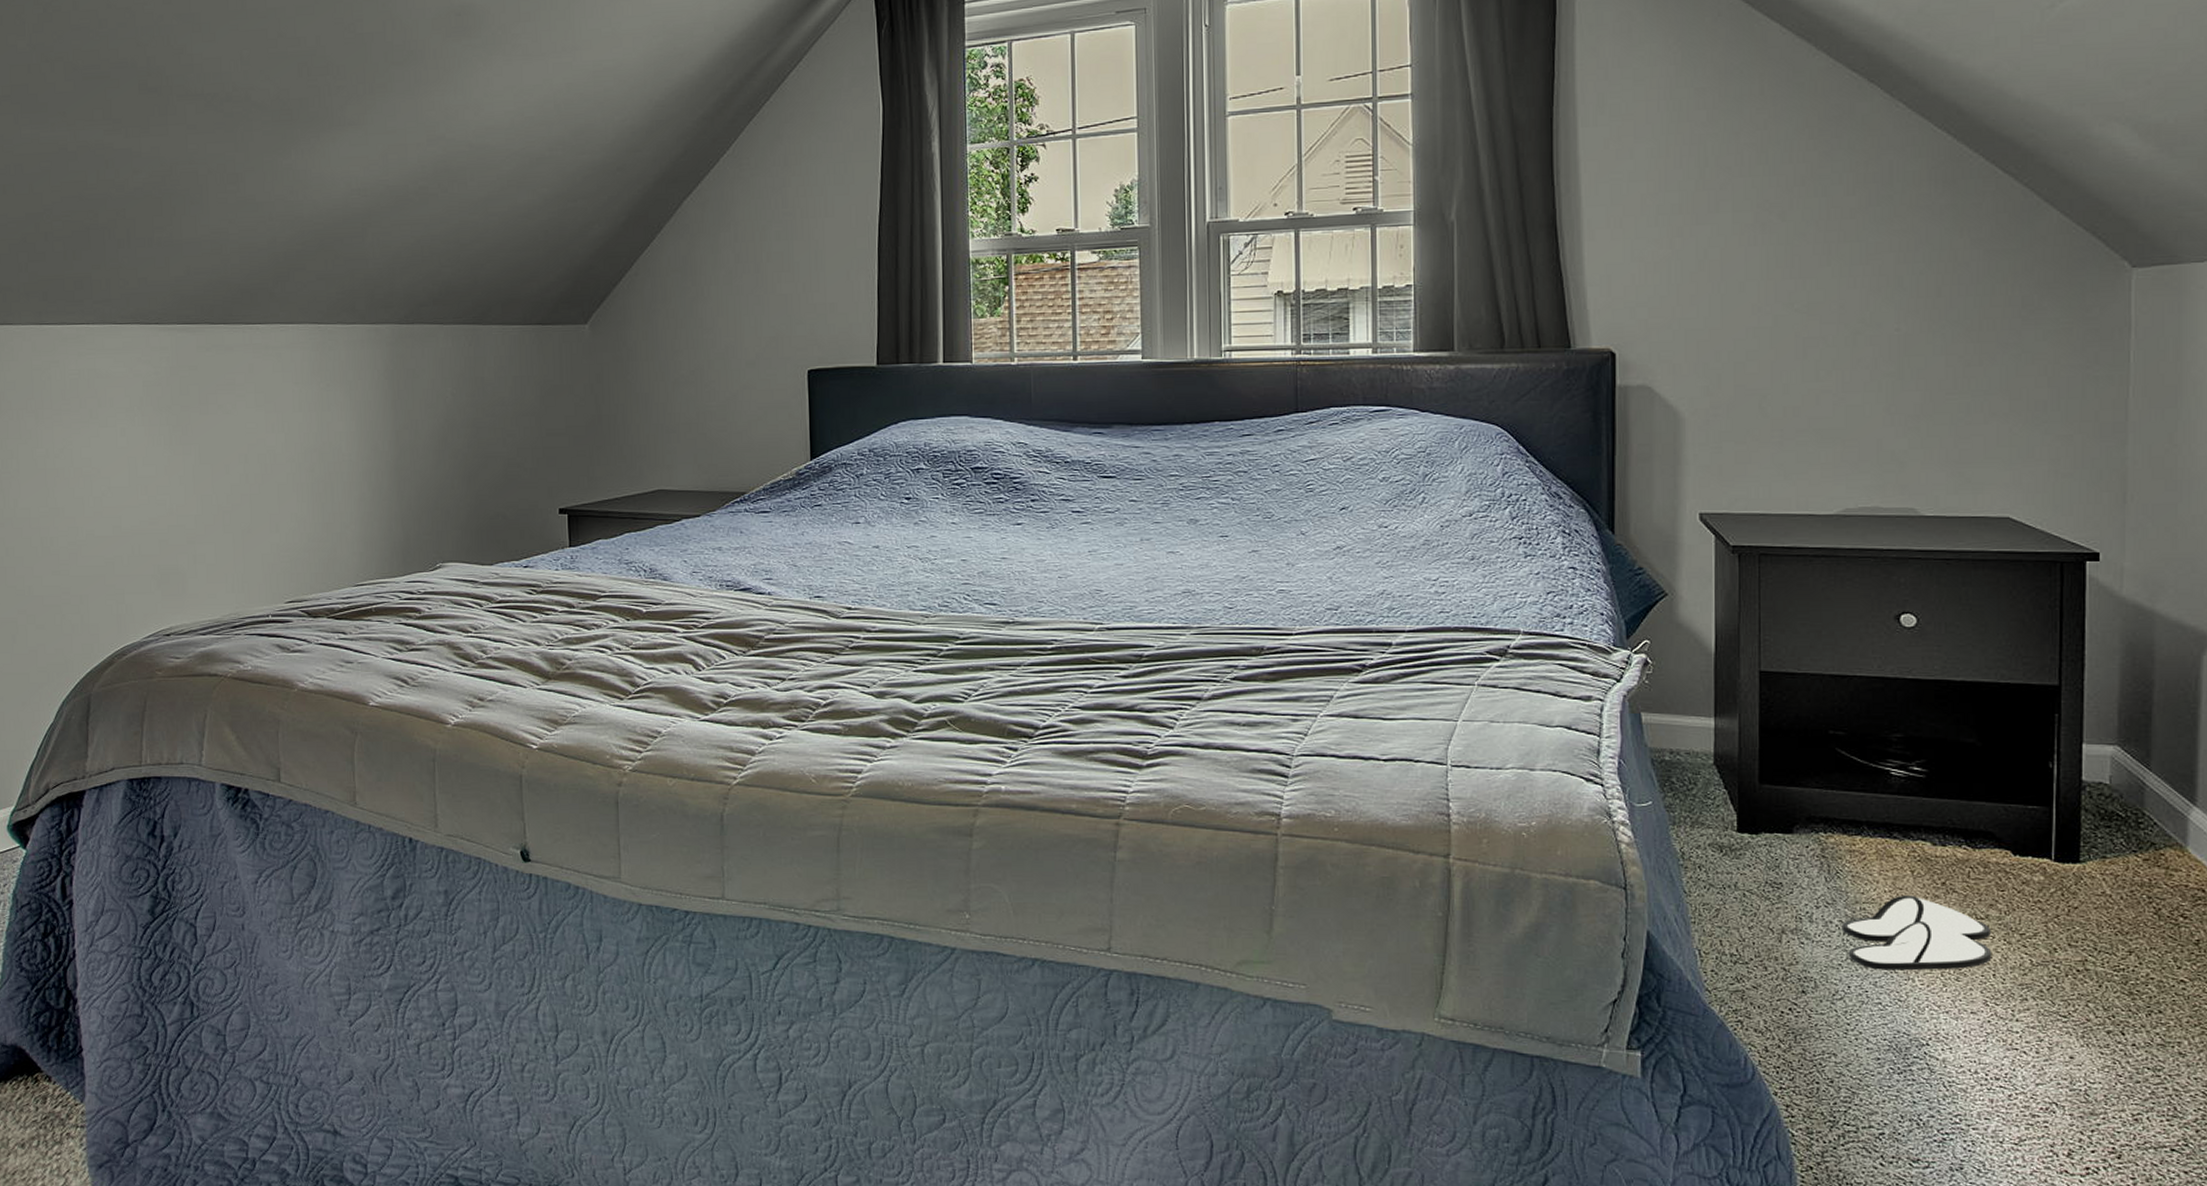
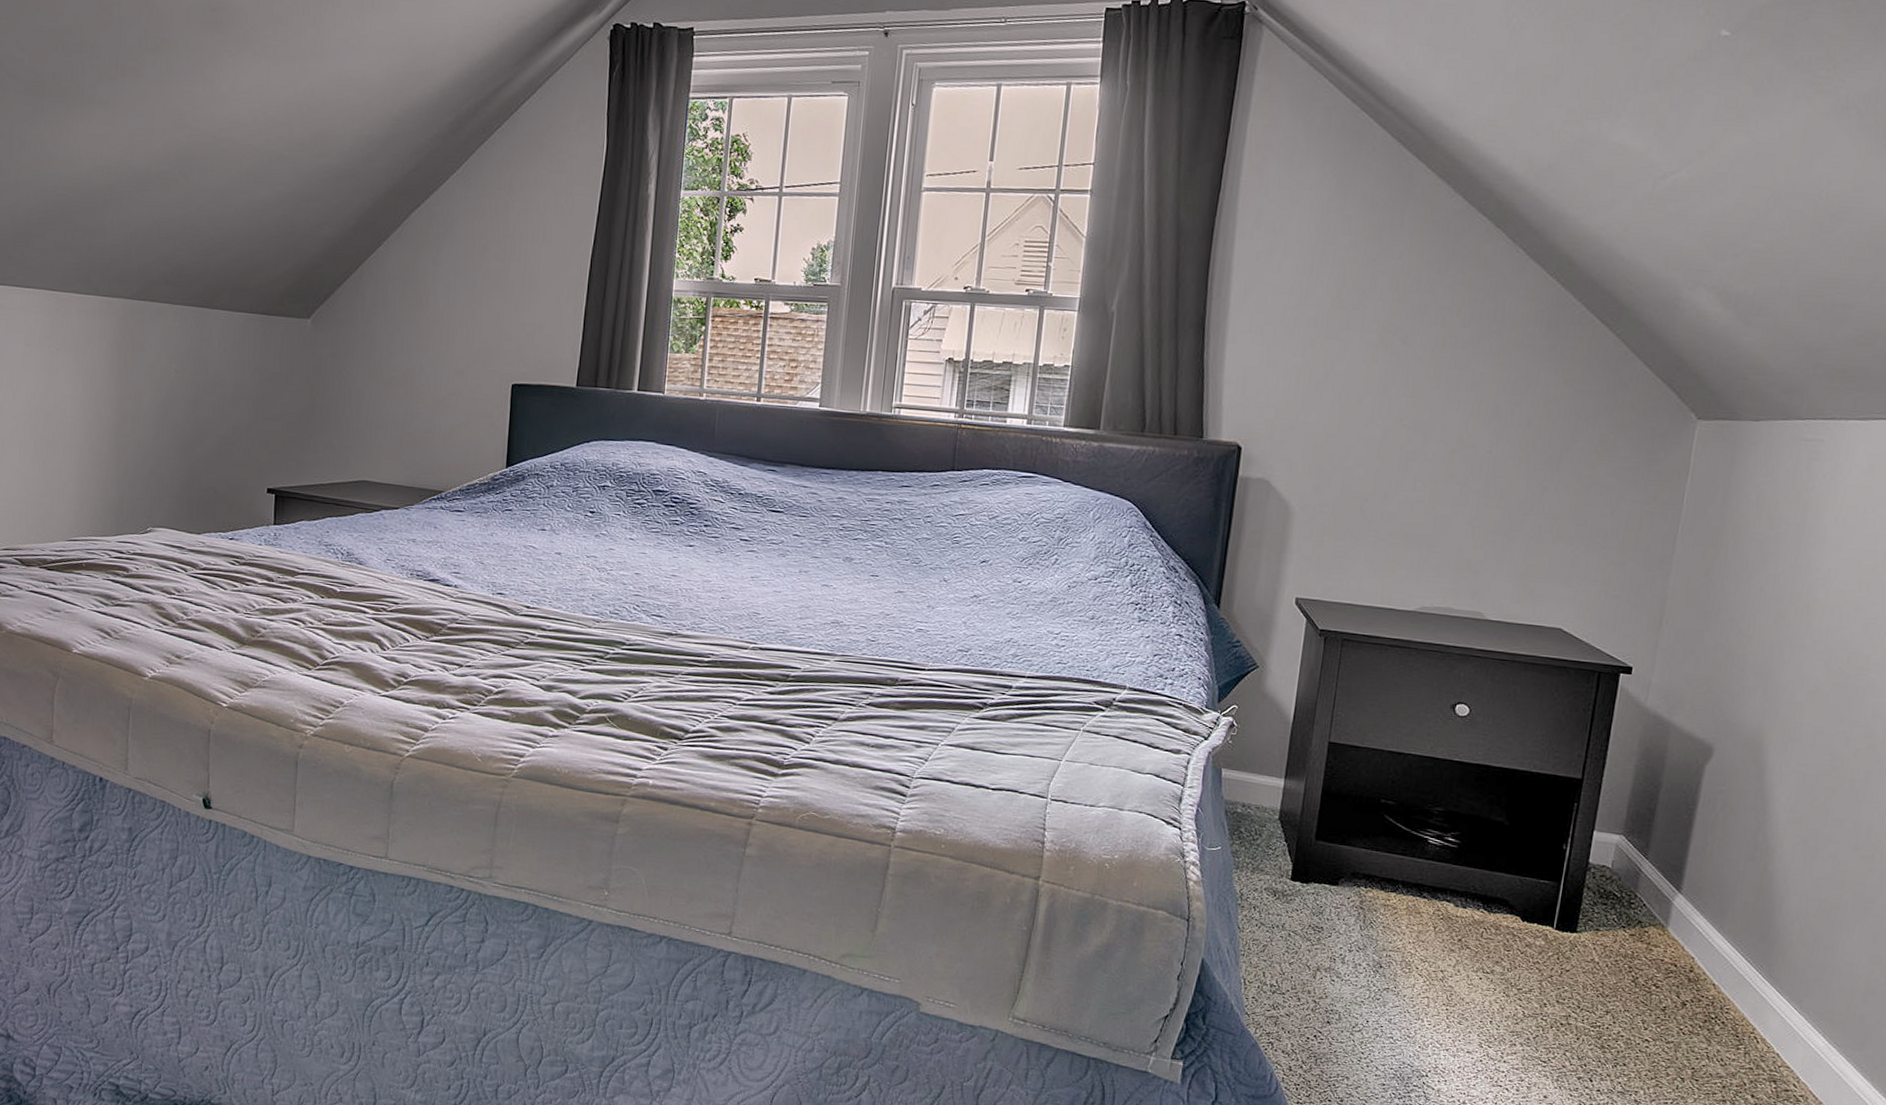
slippers: present [1841,894,1992,971] -> none [1368,946,1494,1015]

